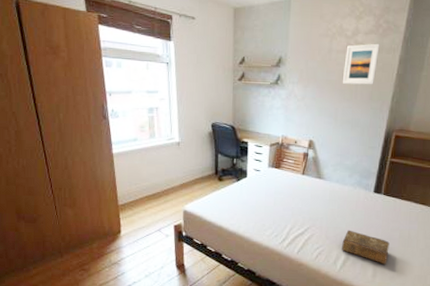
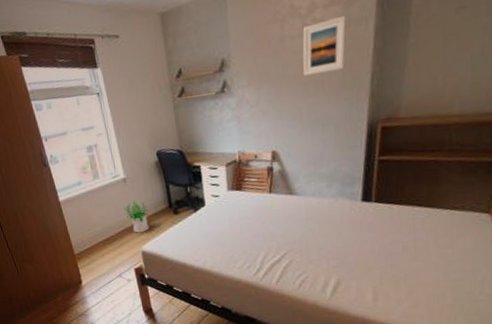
potted plant: none [173,163,196,193] -> present [123,200,150,233]
book: present [342,230,390,265] -> none [329,249,391,286]

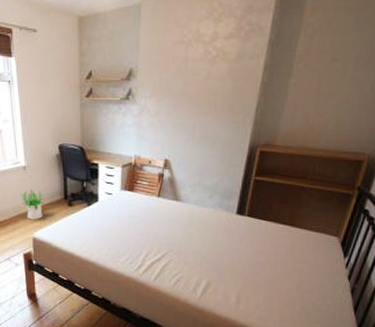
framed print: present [302,15,347,76] -> none [199,48,242,96]

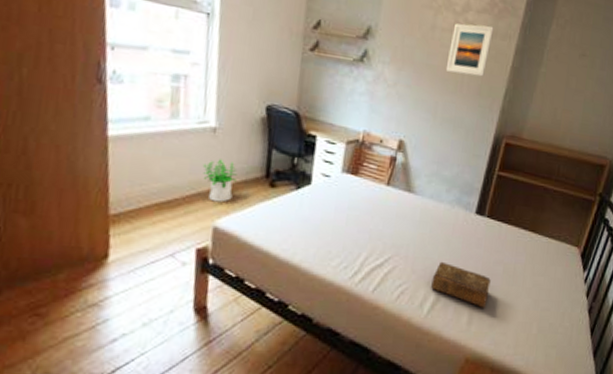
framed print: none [199,48,242,96] -> present [445,23,494,77]
book: none [202,254,254,291] -> present [431,261,491,308]

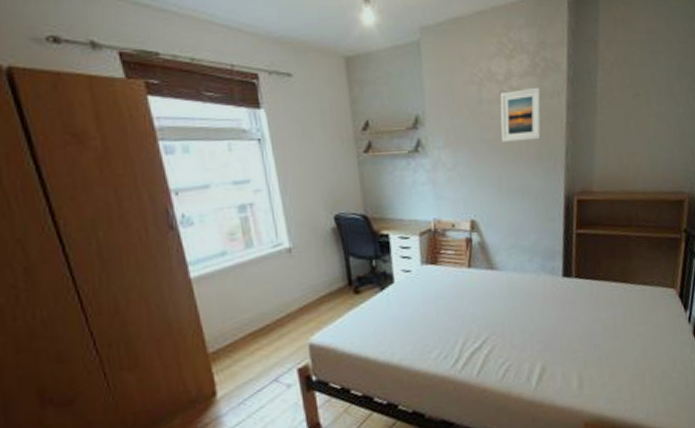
potted plant: present [202,159,237,203] -> none [286,277,321,320]
book: present [431,261,491,308] -> none [533,331,594,370]

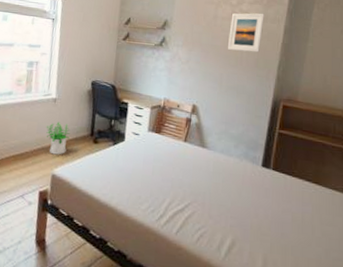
potted plant: none [286,277,321,320] -> present [46,122,70,155]

